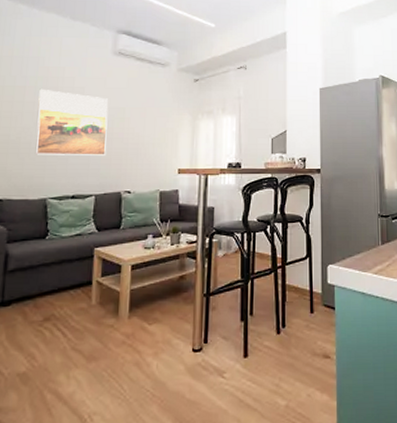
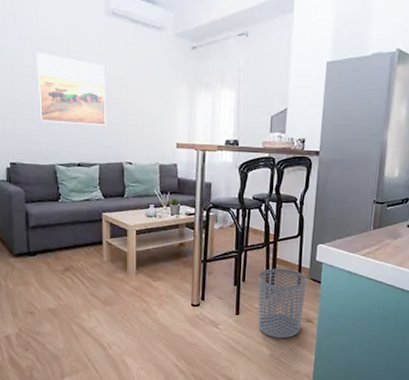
waste bin: none [268,296,320,383] -> present [258,268,307,339]

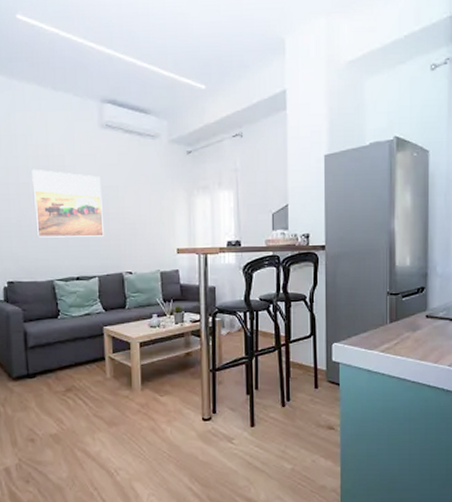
waste bin: present [258,268,307,339] -> none [273,372,324,450]

